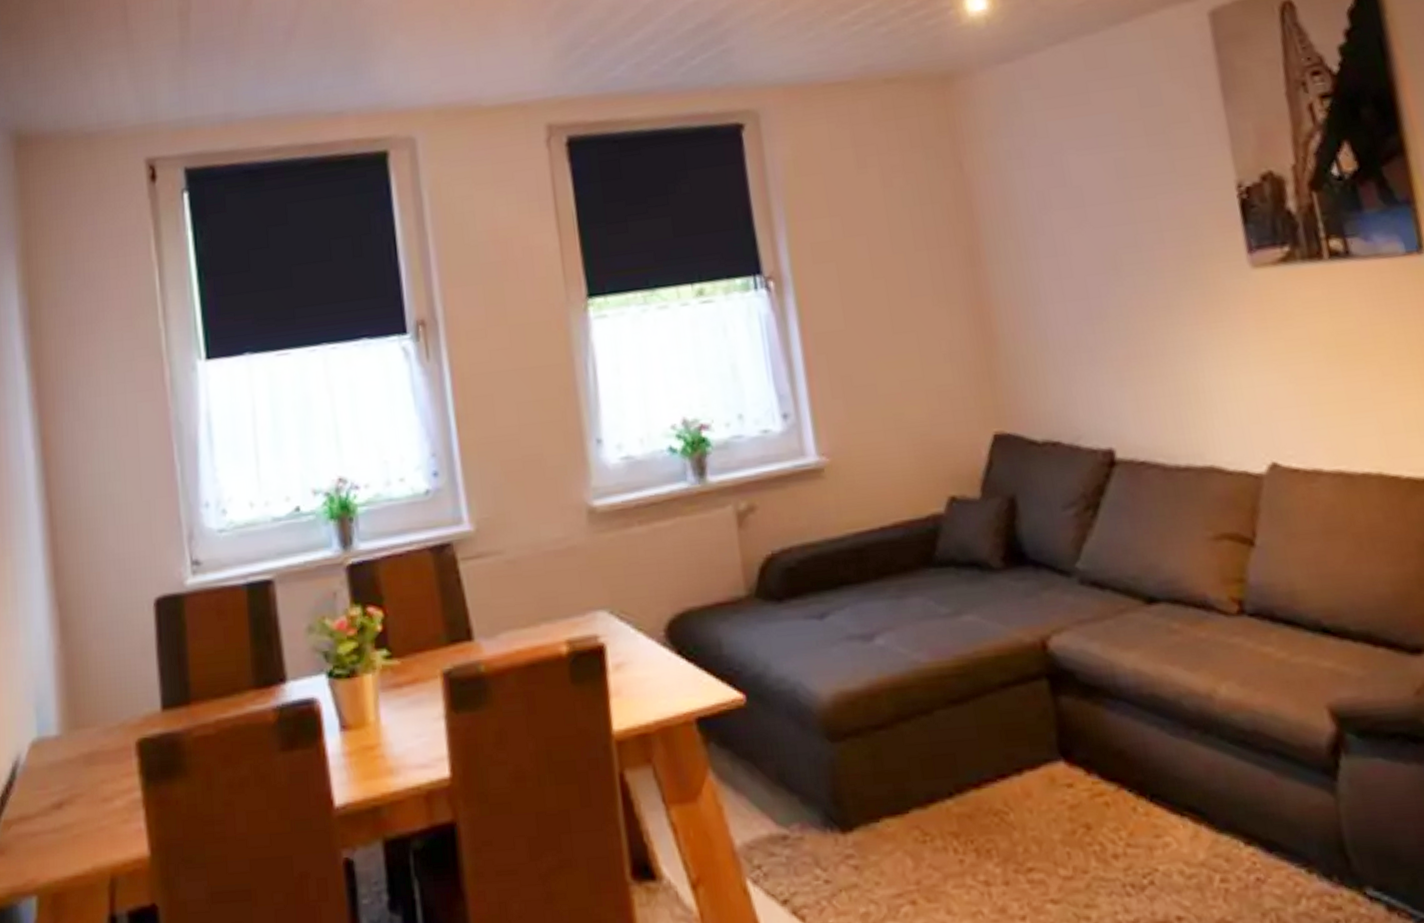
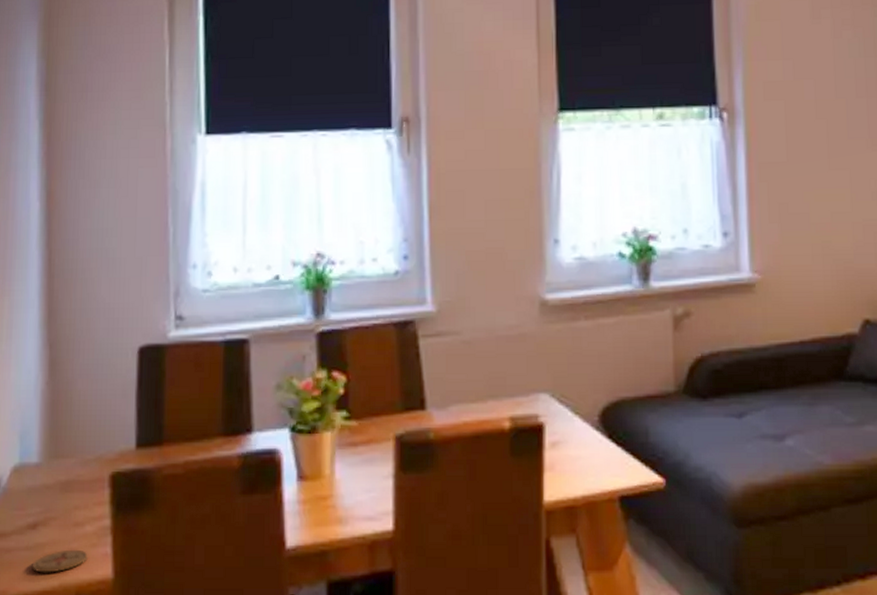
coaster: none [61,827,120,857] -> present [32,549,88,573]

